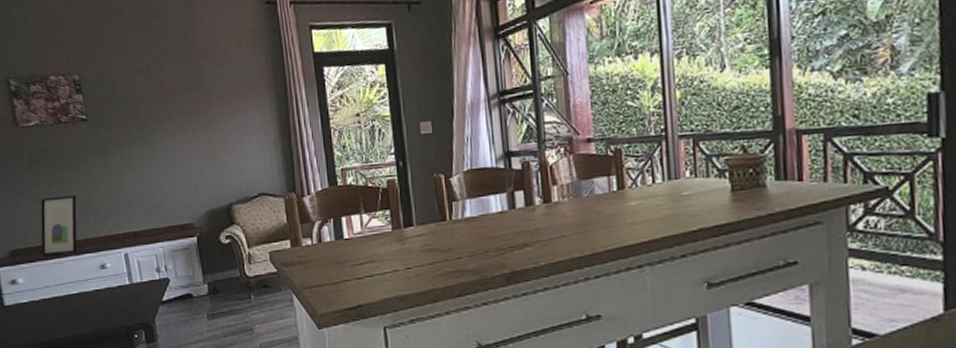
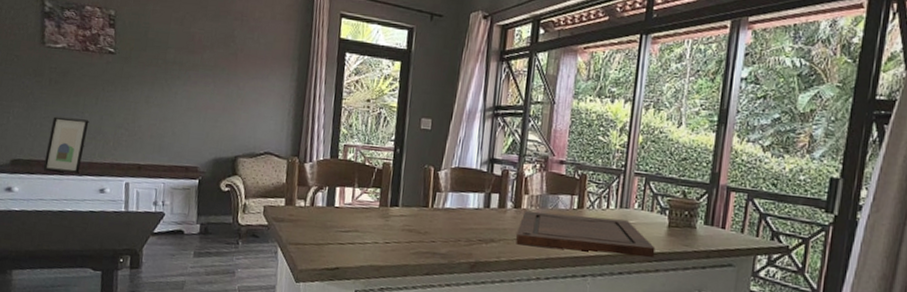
cutting board: none [552,193,721,244] -> present [516,211,656,258]

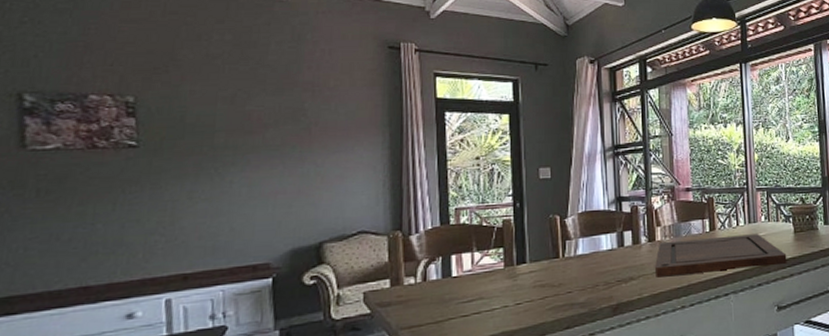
picture frame: present [43,116,89,174] -> none [32,230,104,305]

